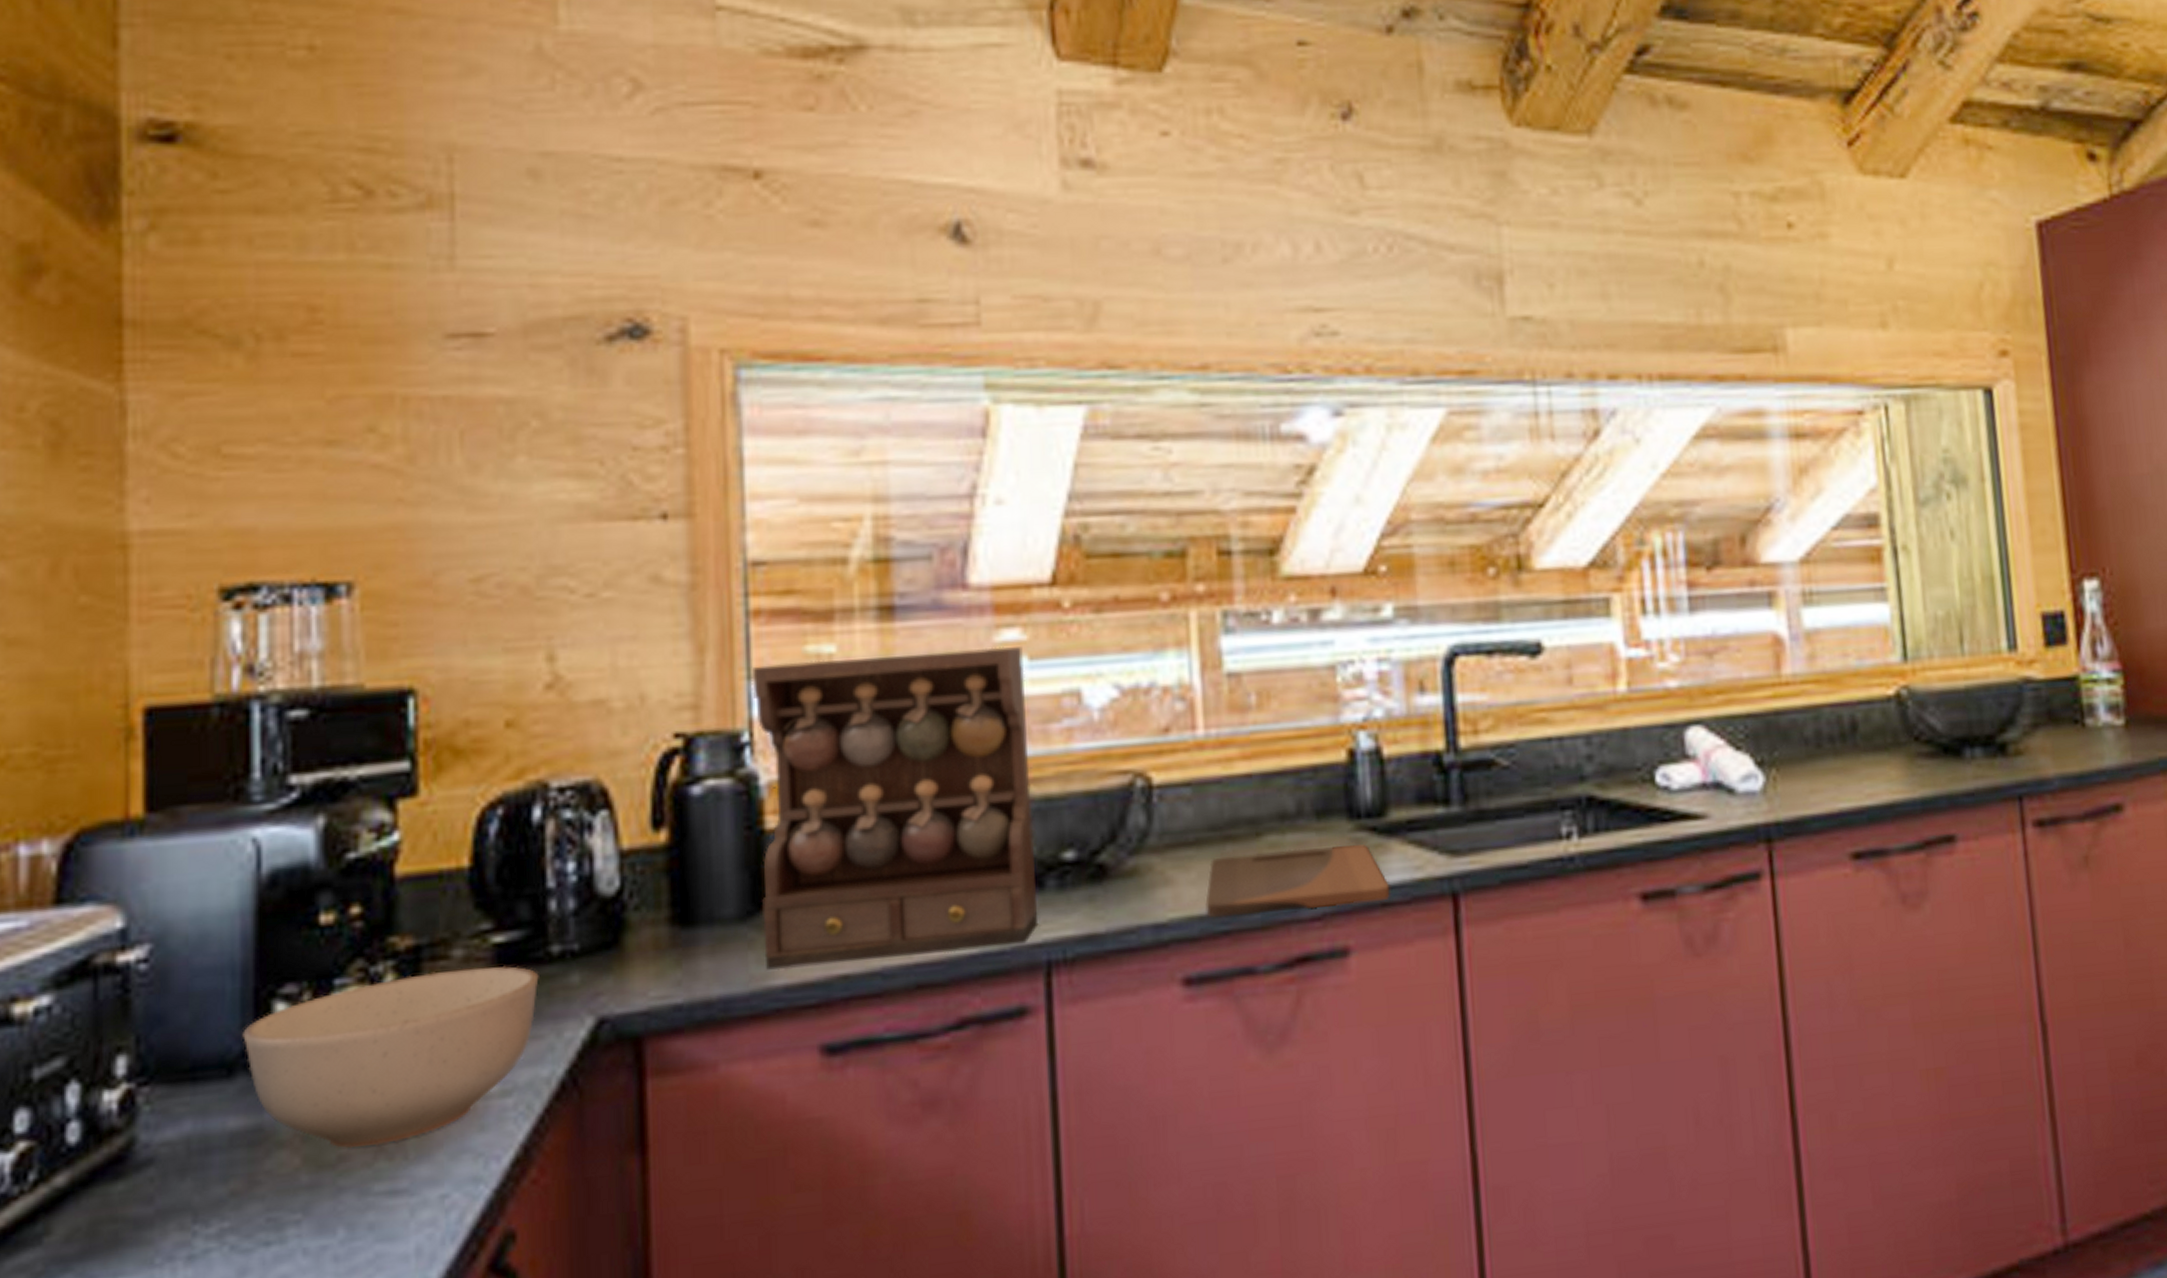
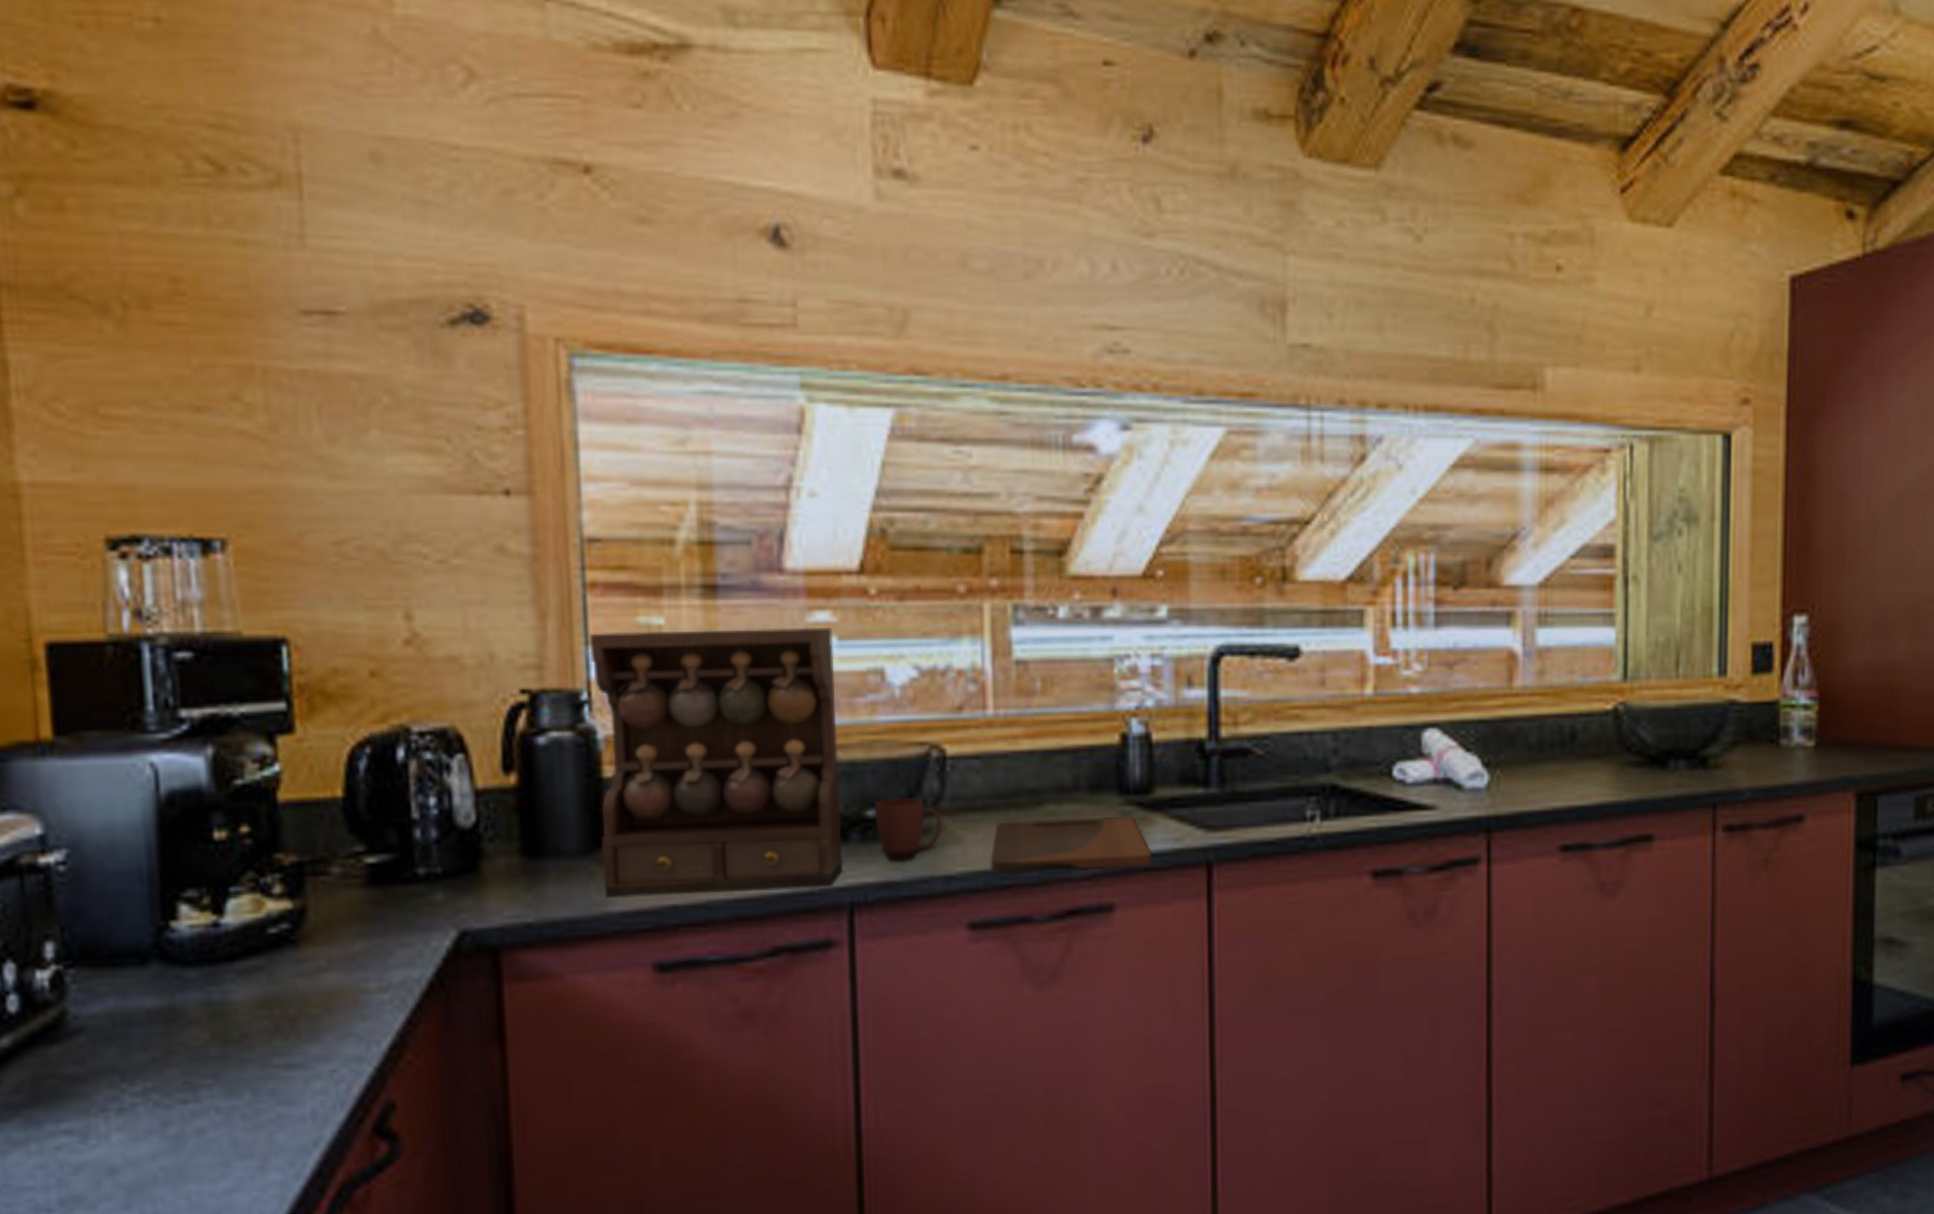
bowl: present [243,965,539,1149] -> none [152,882,408,1029]
mug: none [1072,834,1151,913] -> present [874,797,943,864]

